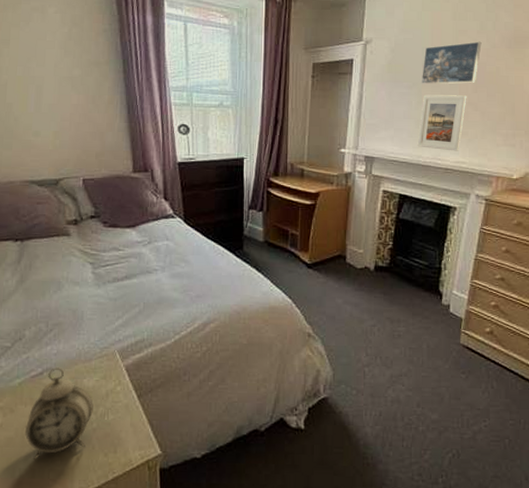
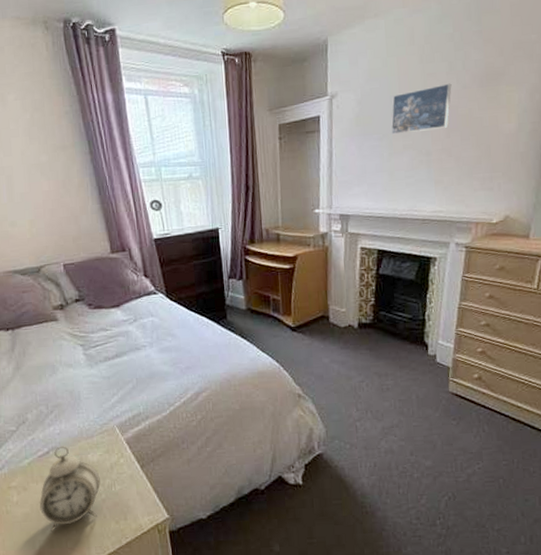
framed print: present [417,94,467,151] -> none [392,141,440,201]

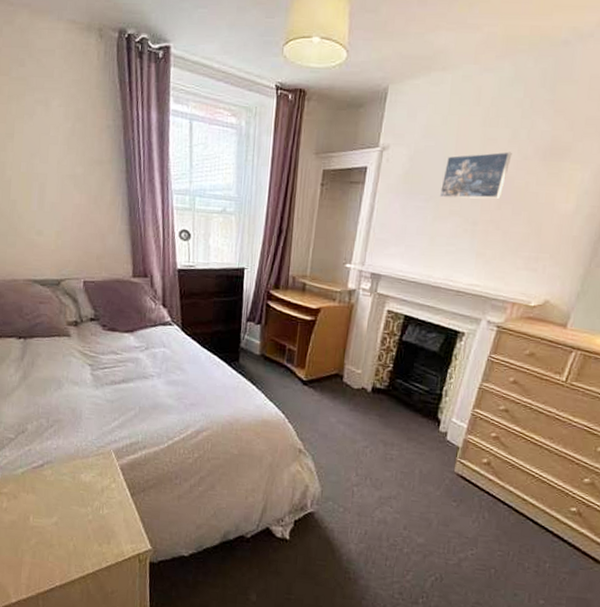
alarm clock: present [40,446,101,533] -> none [27,461,90,544]

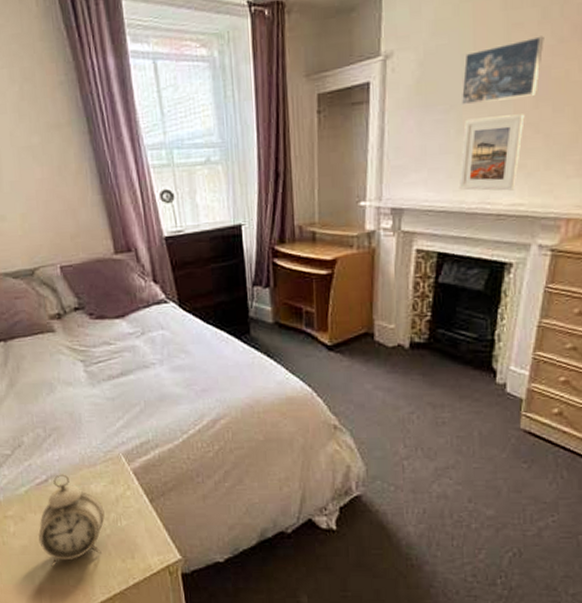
alarm clock: none [27,461,90,544] -> present [38,474,105,568]
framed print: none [428,209,489,273] -> present [458,114,525,191]

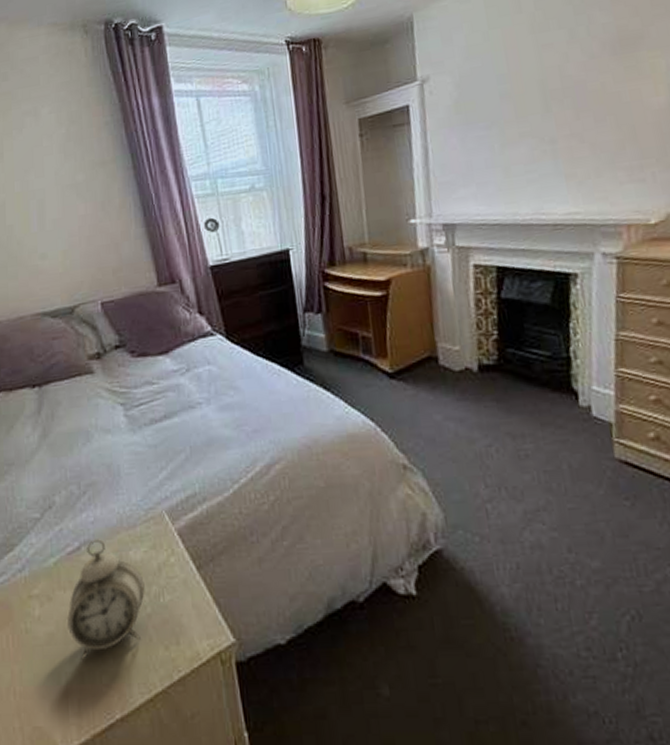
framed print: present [458,114,525,191] -> none [507,125,569,202]
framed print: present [461,36,544,106] -> none [500,54,576,121]

